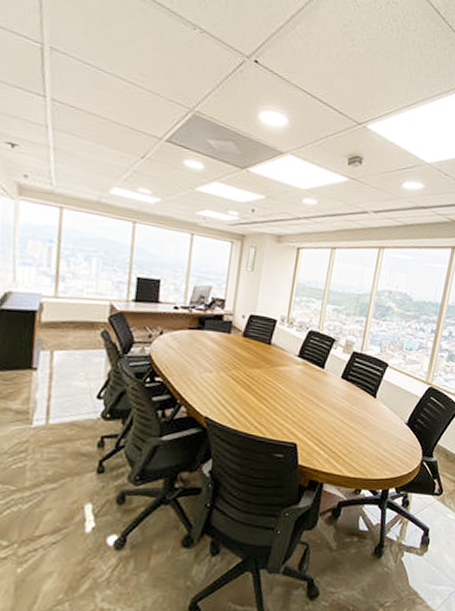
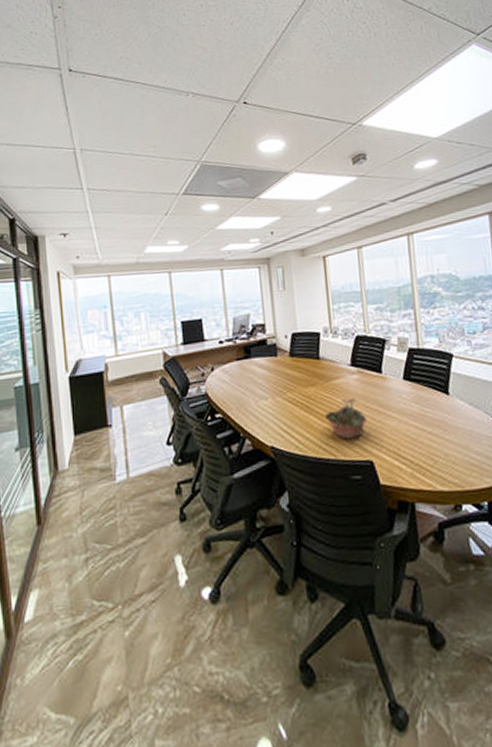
succulent planter: none [263,385,301,422] -> present [325,397,368,440]

